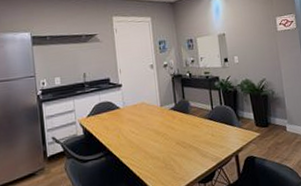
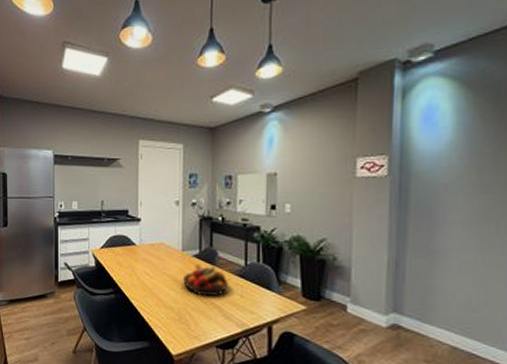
fruit bowl: none [164,114,201,142] -> present [183,263,228,297]

